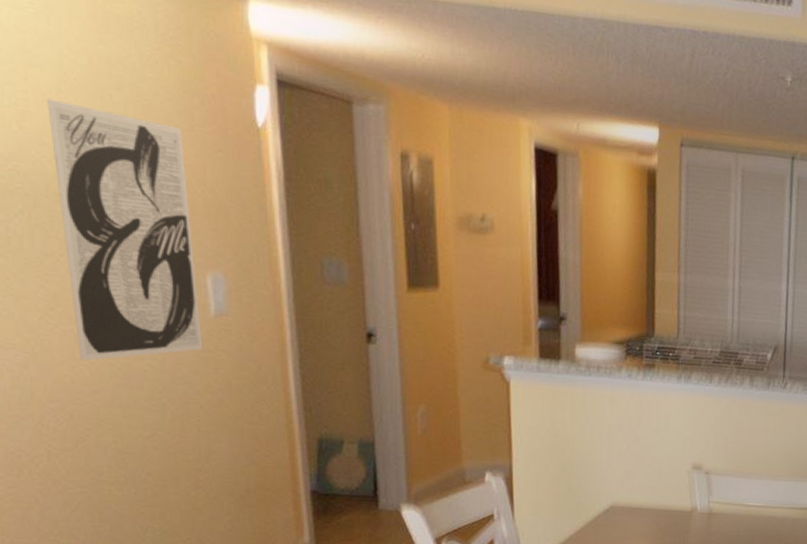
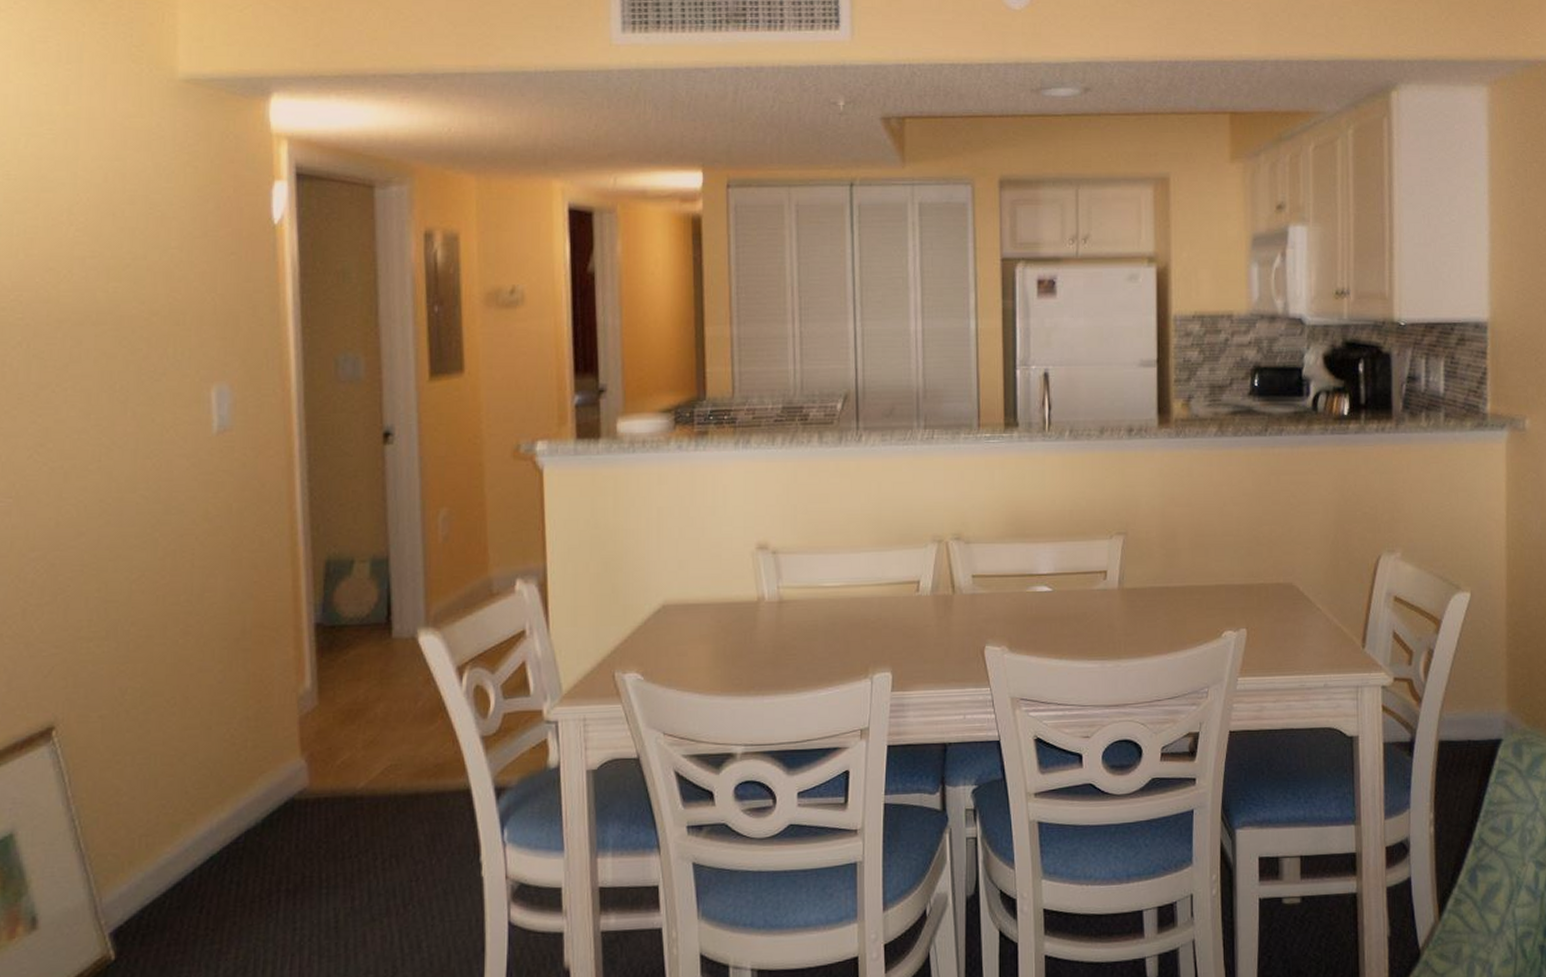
wall art: present [47,98,203,361] -> none [57,222,203,500]

